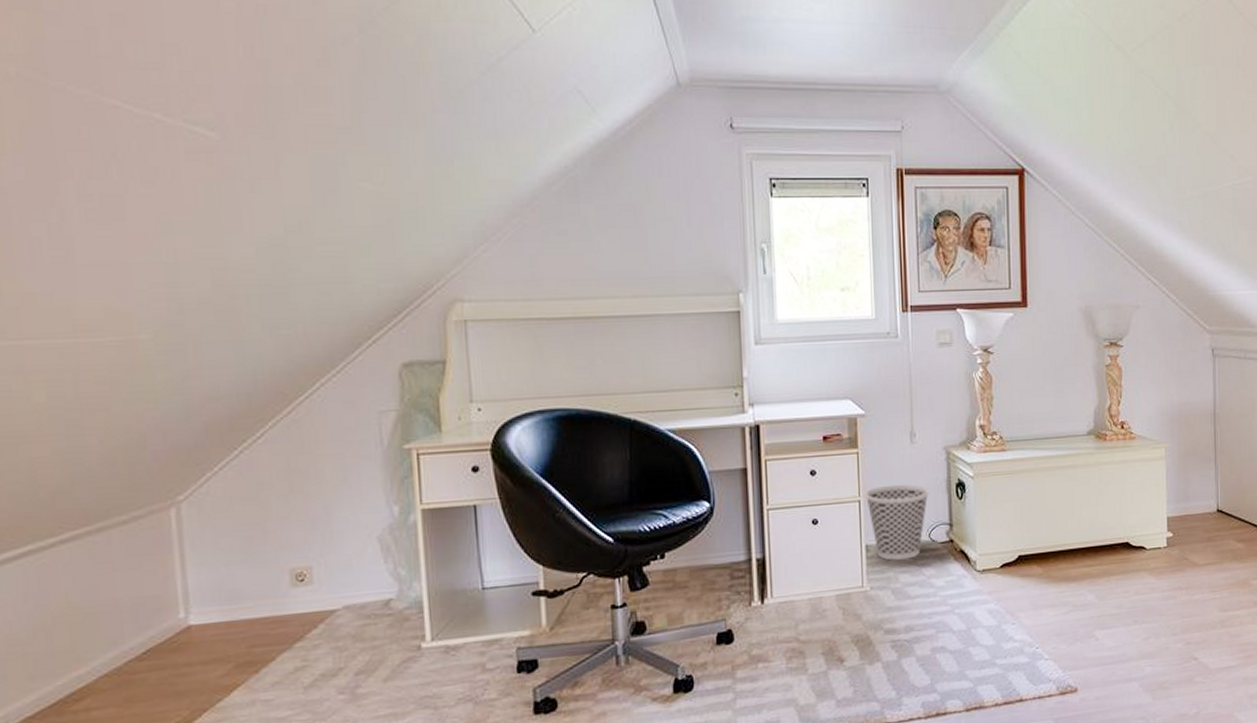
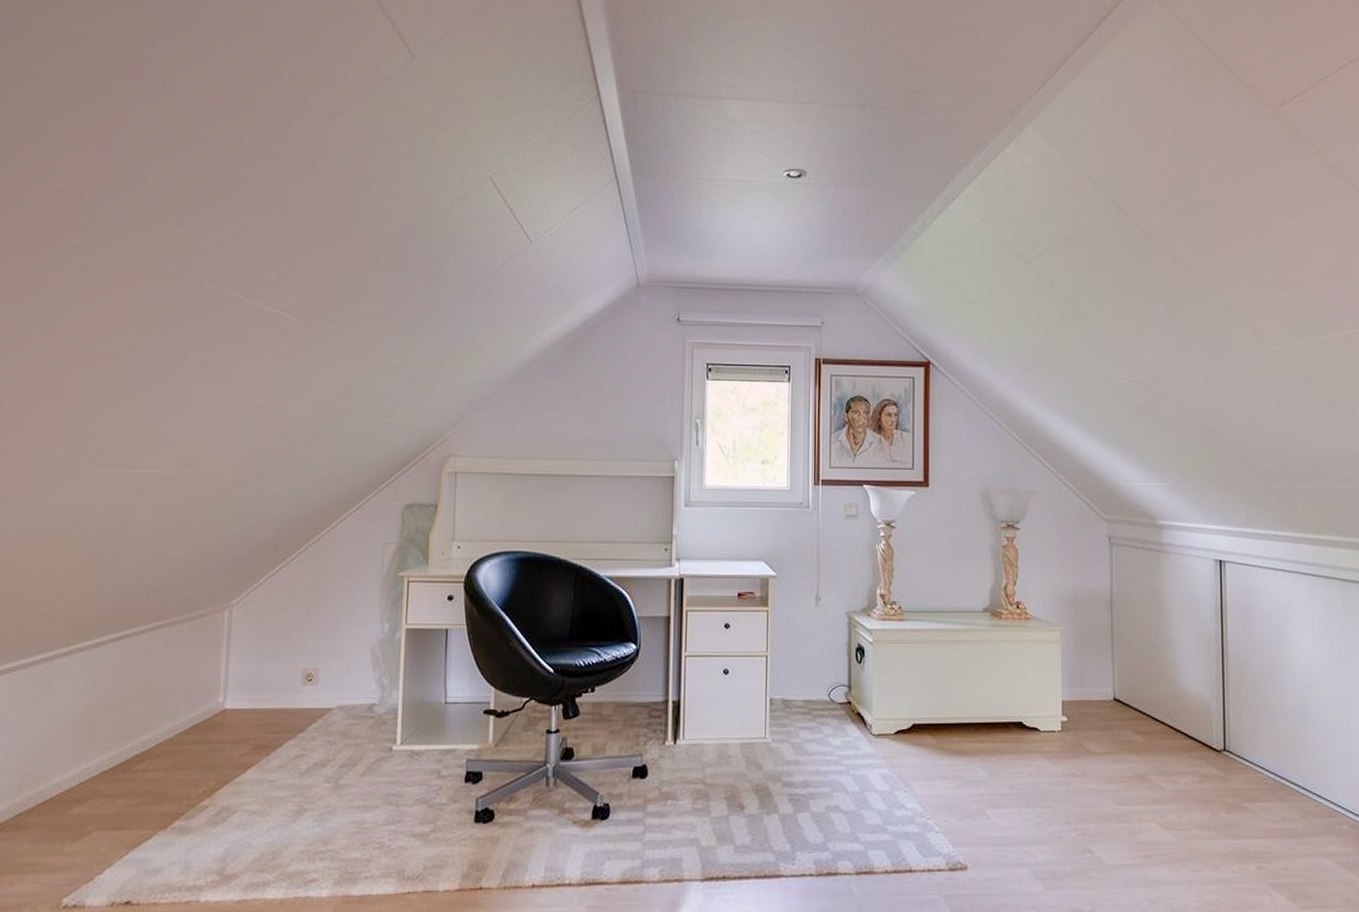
wastebasket: present [864,484,929,561] -> none [772,643,830,716]

